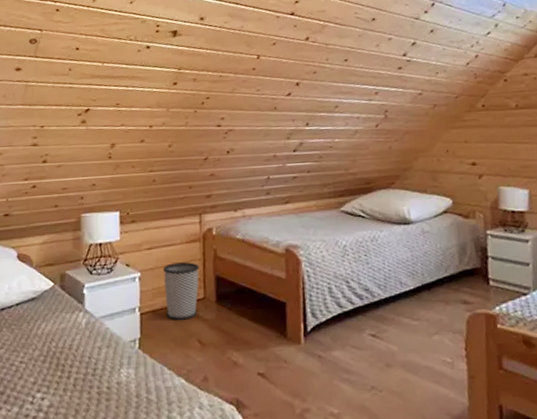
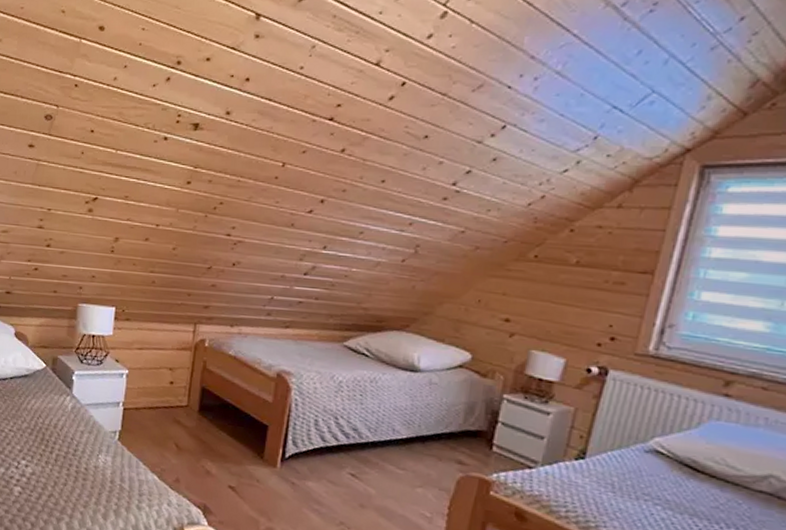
wastebasket: present [162,262,200,320] -> none [149,366,187,423]

